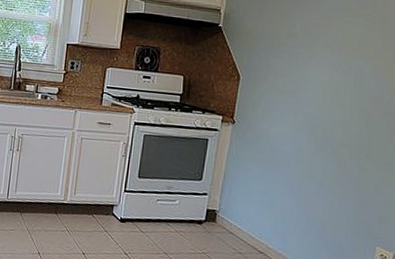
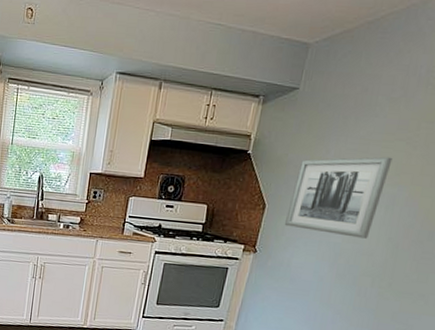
wall art: none [260,31,355,110] -> present [285,156,393,239]

